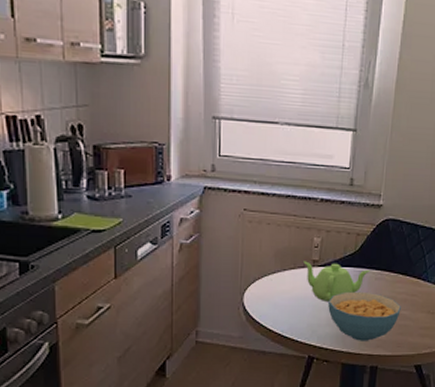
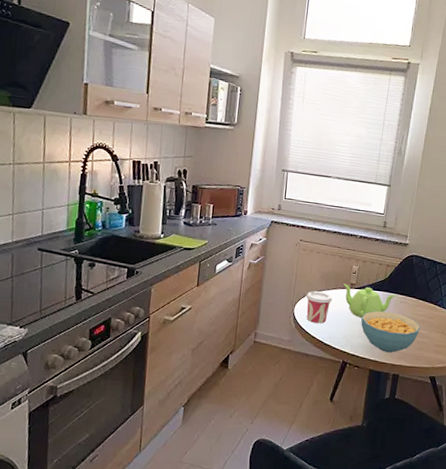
cup: none [256,273,291,313] -> present [305,291,333,323]

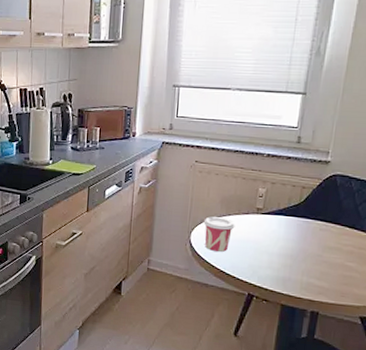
teapot: present [343,283,396,318] -> none [248,208,314,247]
cereal bowl: present [361,310,420,353] -> none [270,239,347,287]

